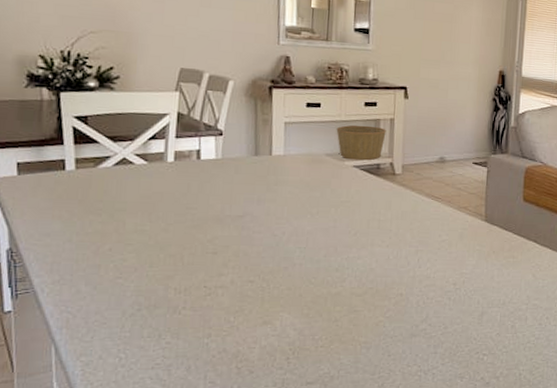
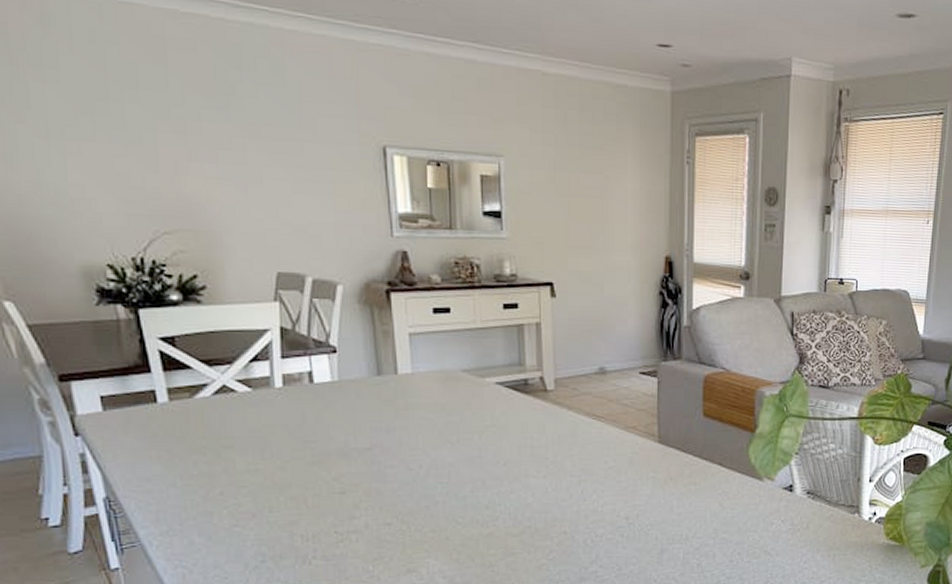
basket: present [336,125,386,161] -> none [471,332,532,376]

